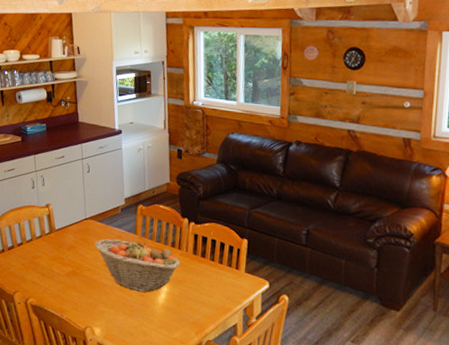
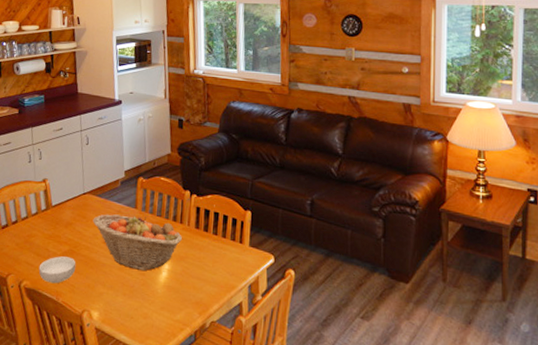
cereal bowl: none [43,276,79,302] -> present [38,256,76,284]

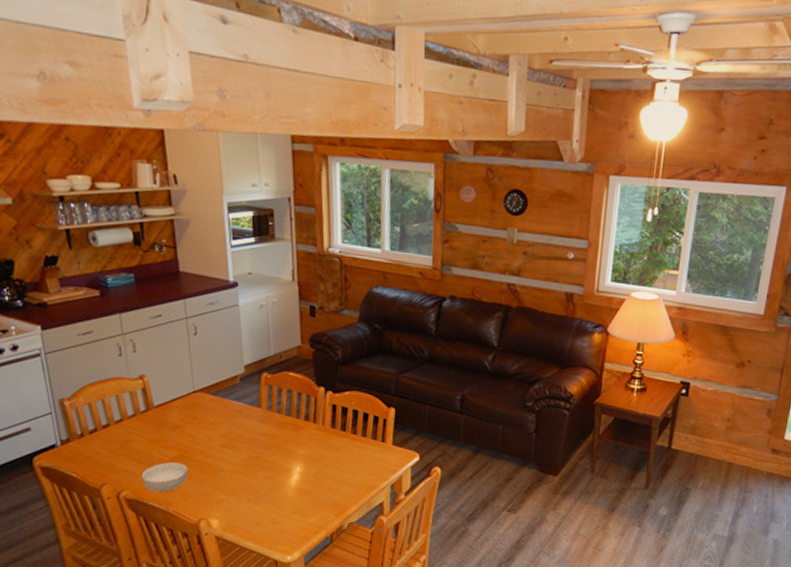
fruit basket: present [93,214,183,271] -> none [207,414,317,474]

